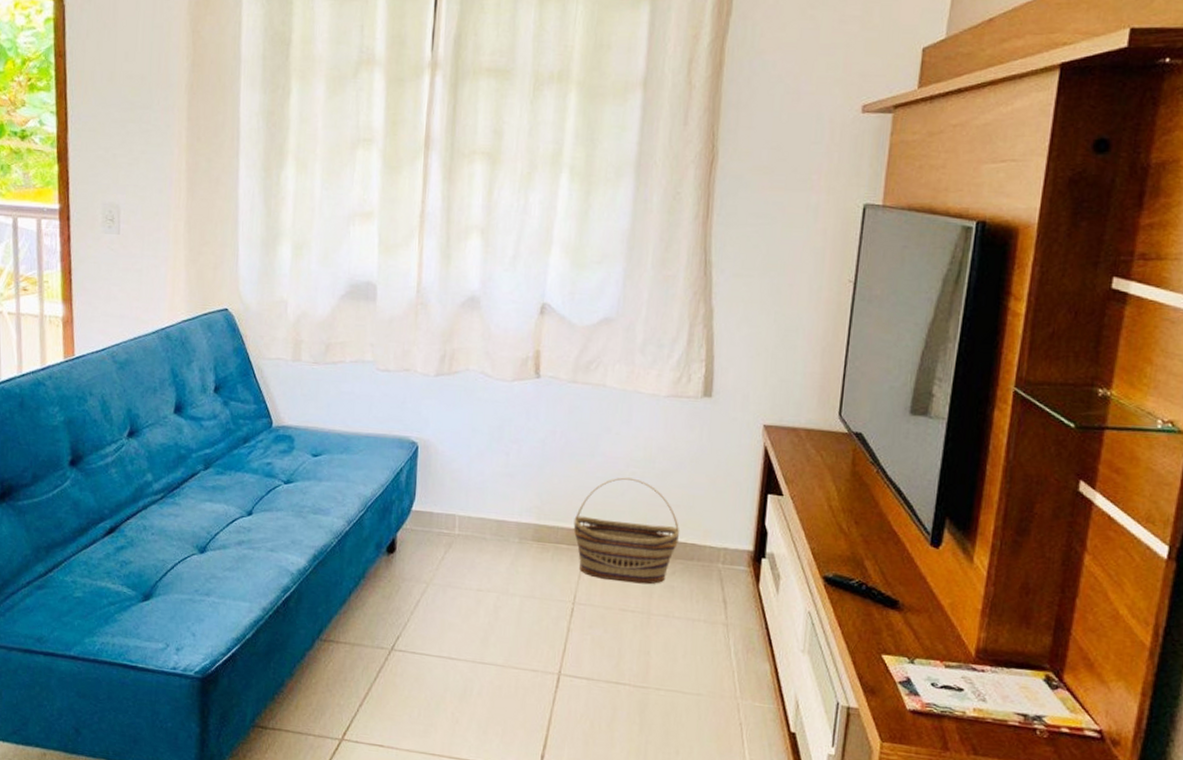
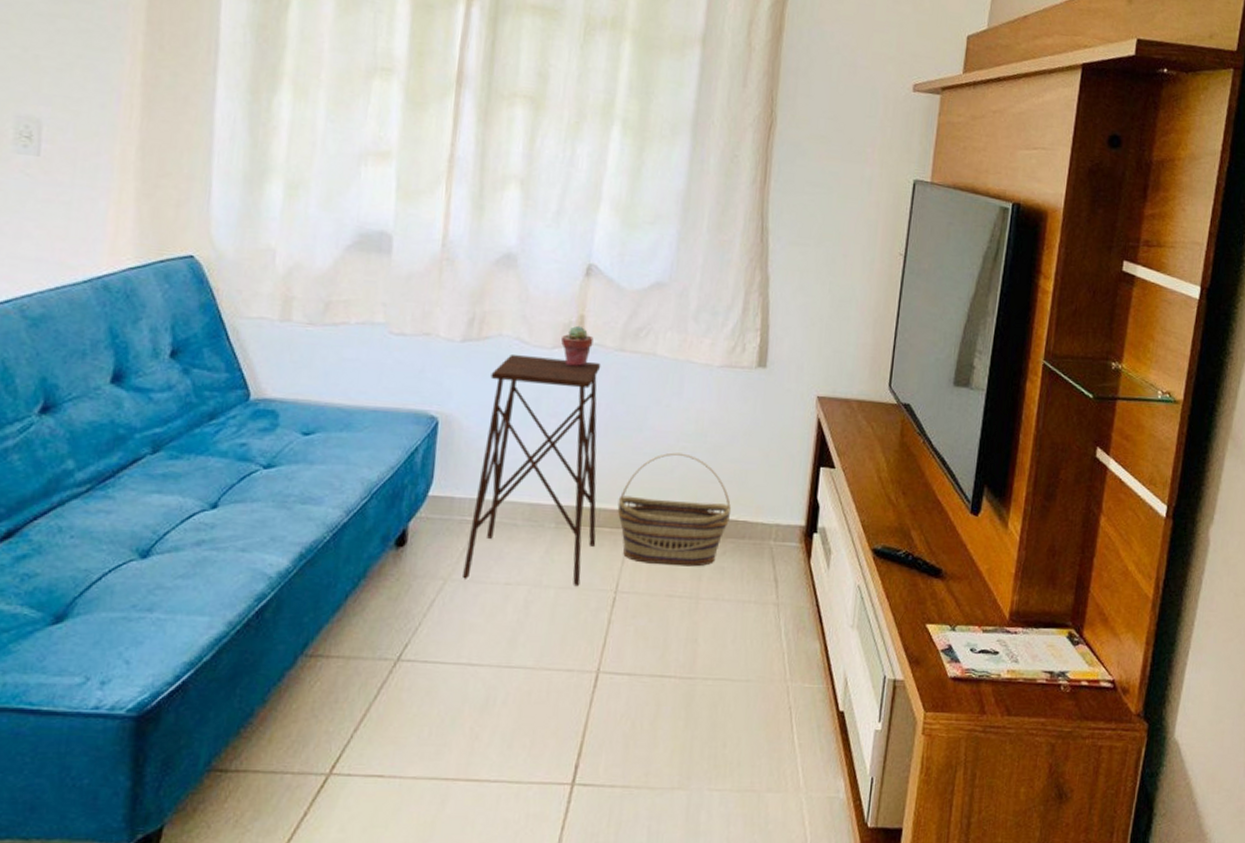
side table: none [442,387,556,596] -> present [463,355,601,587]
potted succulent: none [520,360,549,398] -> present [561,325,594,368]

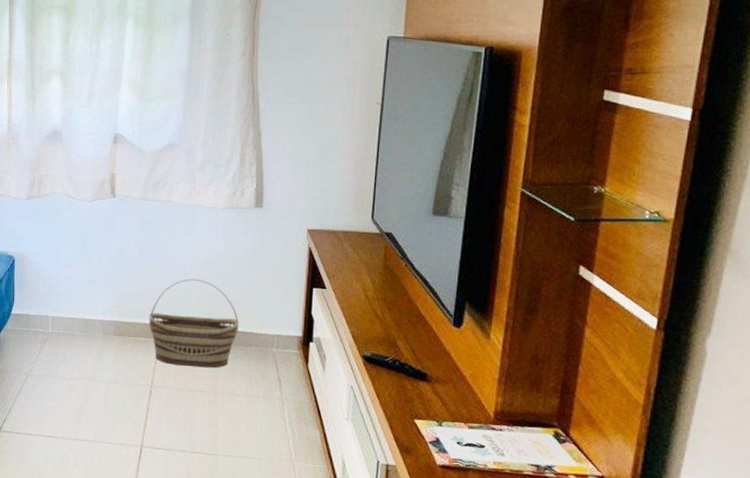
side table: present [463,355,601,587] -> none [39,207,134,382]
potted succulent: present [561,325,594,368] -> none [99,182,123,215]

